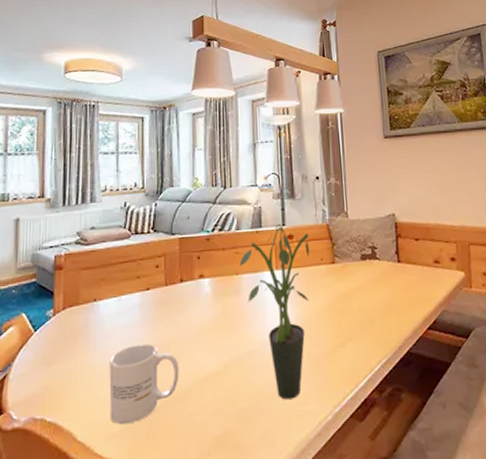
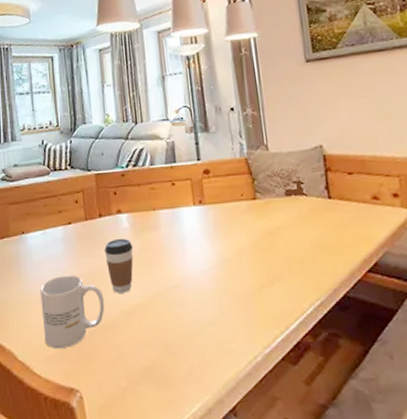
coffee cup: none [183,304,214,361] -> present [104,239,134,293]
potted plant: present [239,223,310,400] -> none [156,158,231,337]

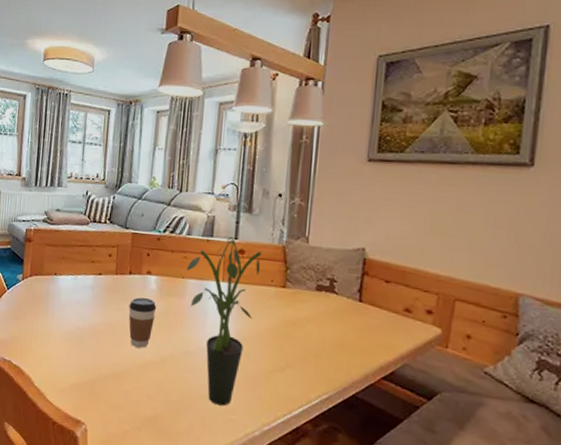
mug: present [40,274,105,349] -> none [61,320,121,385]
potted plant: none [156,158,231,337] -> present [186,236,262,406]

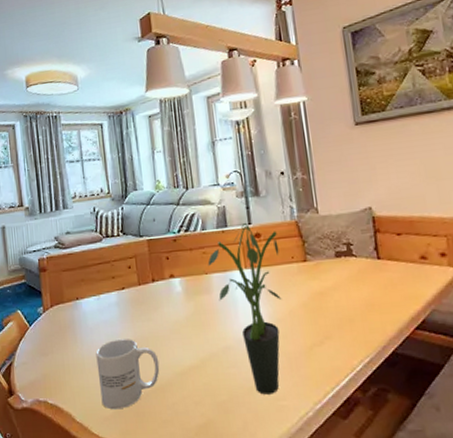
mug: none [61,320,121,385] -> present [96,338,160,410]
coffee cup: present [128,297,157,348] -> none [158,302,187,355]

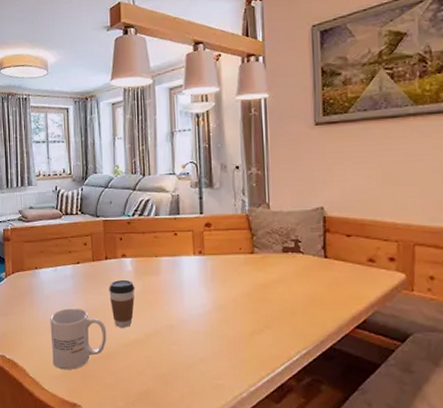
coffee cup: none [158,302,187,355] -> present [109,280,135,328]
potted plant: present [208,222,282,395] -> none [158,211,228,373]

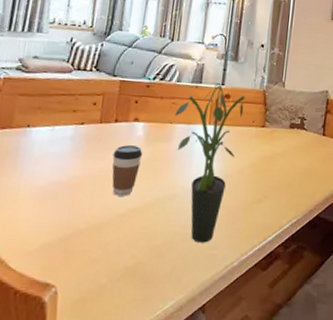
mug: present [50,307,107,370] -> none [28,173,102,245]
potted plant: none [158,211,228,373] -> present [174,82,245,243]

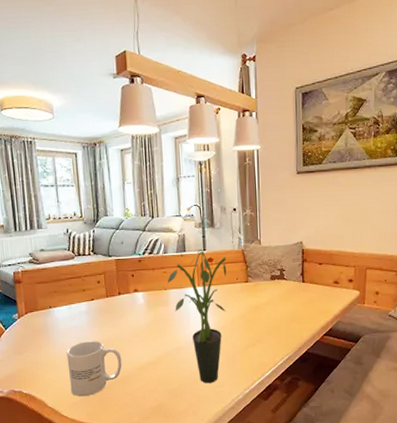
mug: none [28,173,102,245] -> present [66,340,122,397]
coffee cup: present [112,145,143,196] -> none [122,312,147,354]

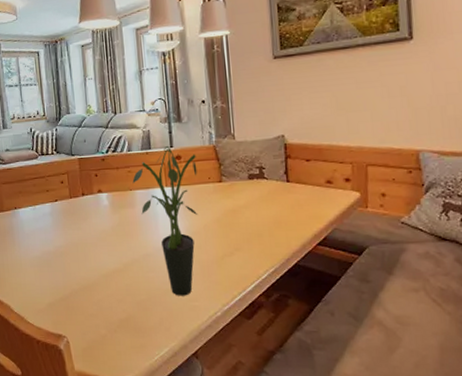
mug: present [66,340,122,397] -> none [31,243,88,304]

